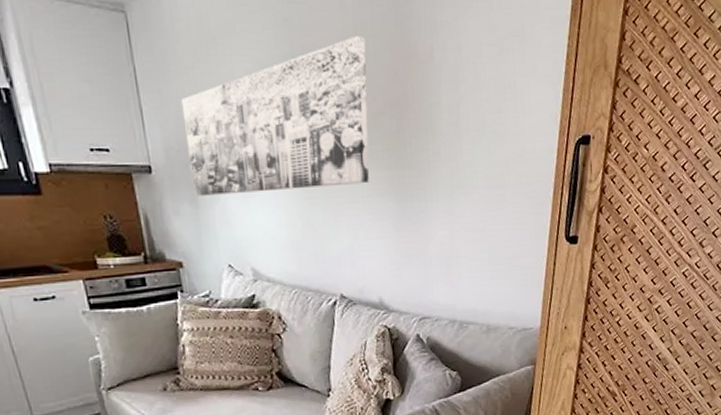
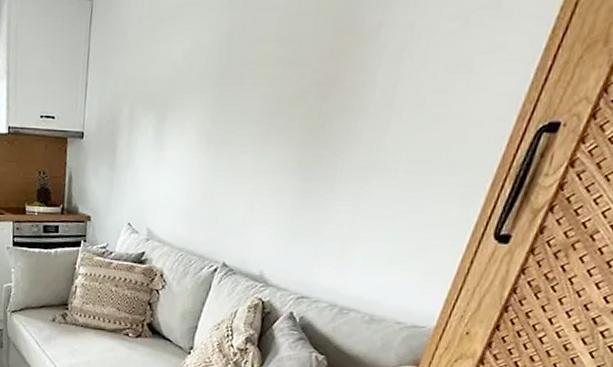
wall art: present [181,35,370,197] -> none [114,13,308,162]

